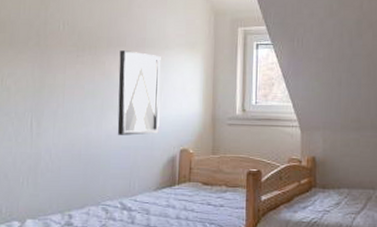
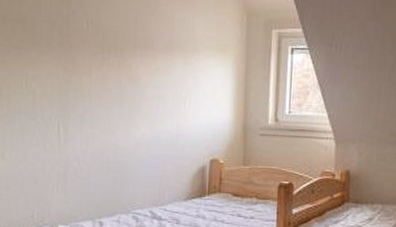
wall art: present [117,50,161,136] -> none [146,53,190,144]

